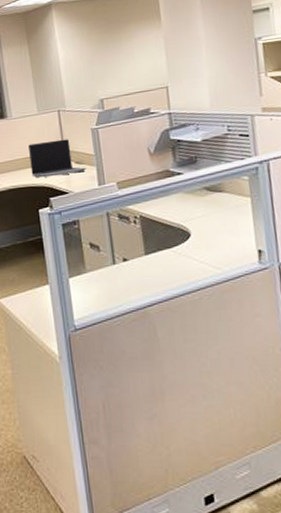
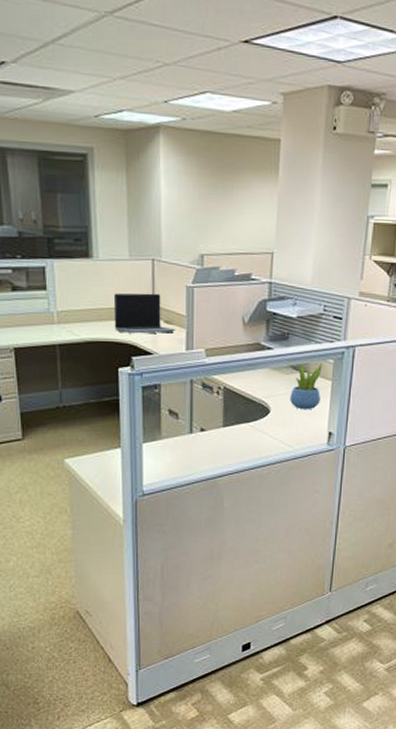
succulent plant: none [209,180,242,230] -> present [290,362,322,410]

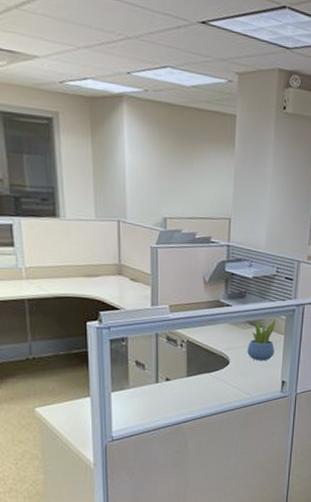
laptop computer: present [114,293,175,334] -> none [82,251,141,290]

